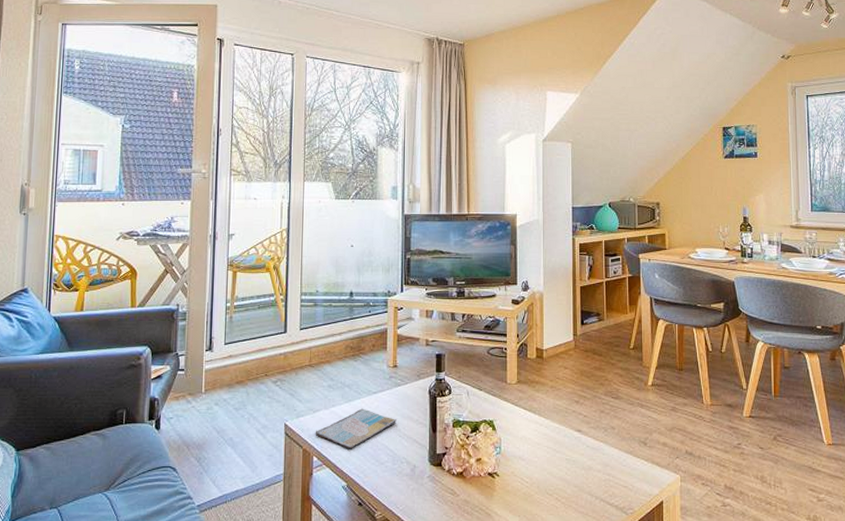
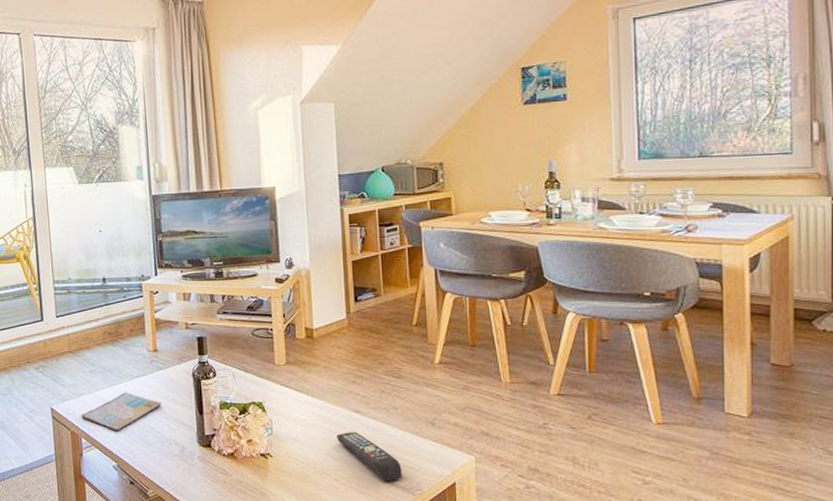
remote control: none [560,451,617,501] -> present [337,432,402,481]

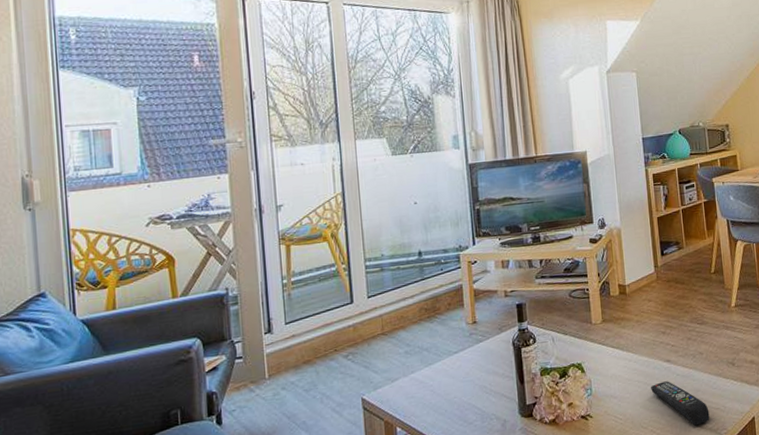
book: present [81,392,161,430] -> none [395,370,482,413]

